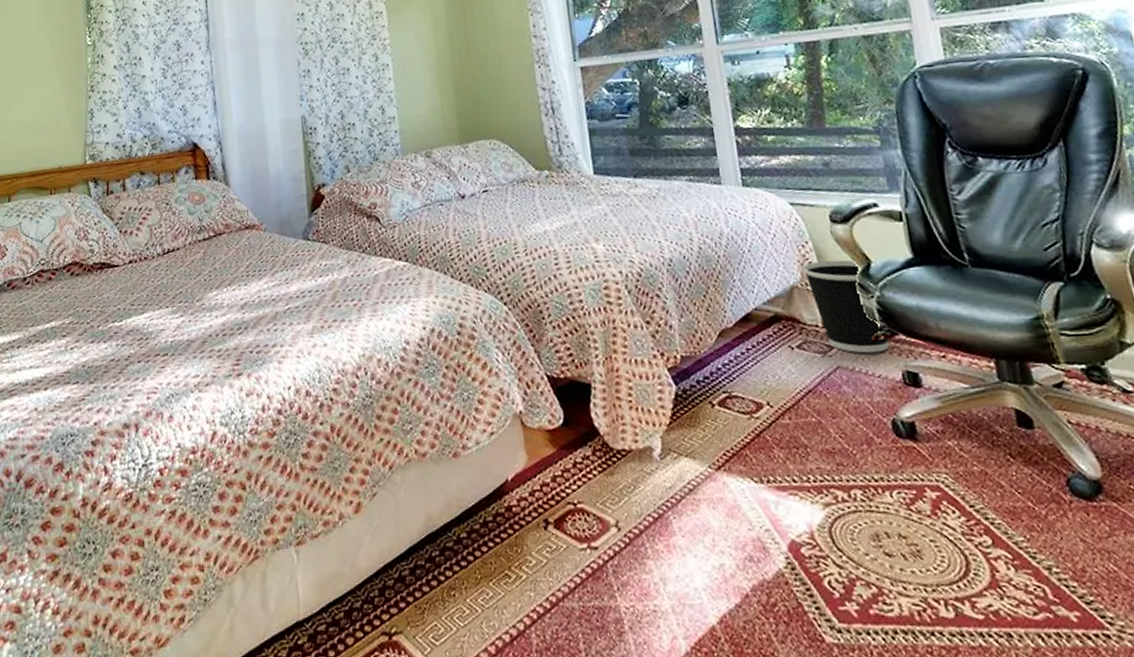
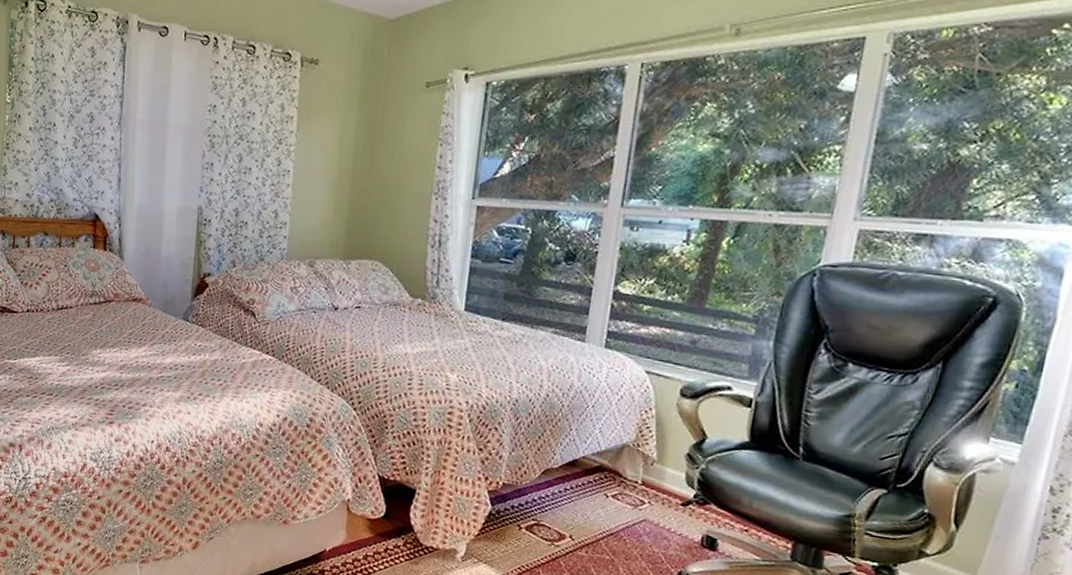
wastebasket: present [802,259,890,354] -> none [638,427,700,516]

